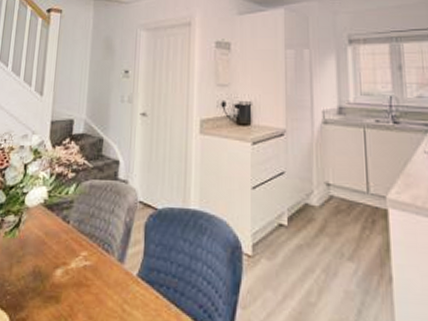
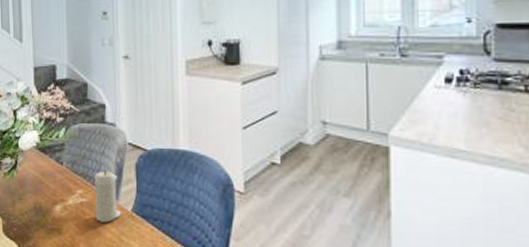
candle: none [98,229,127,289] -> present [94,169,122,223]

